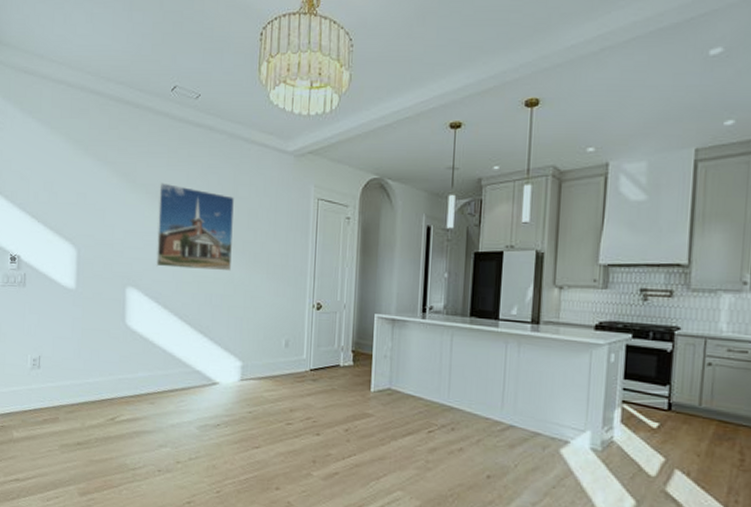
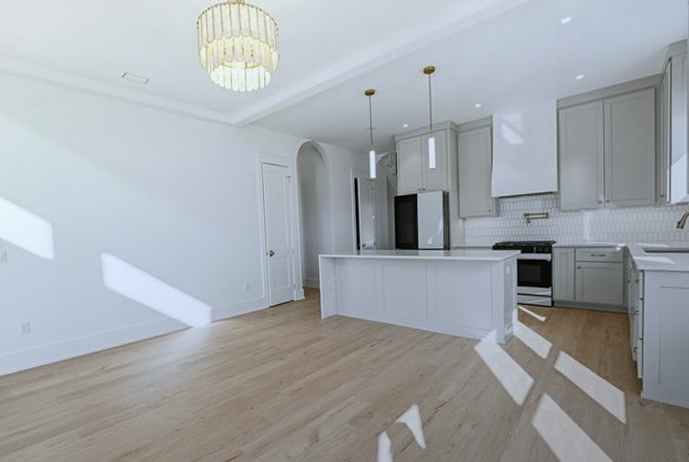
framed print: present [155,183,234,272] -> none [120,159,193,233]

